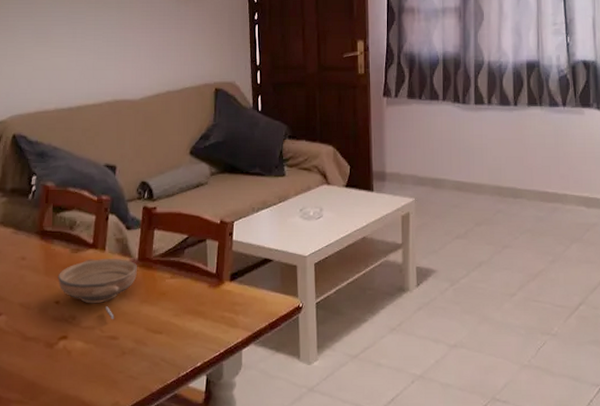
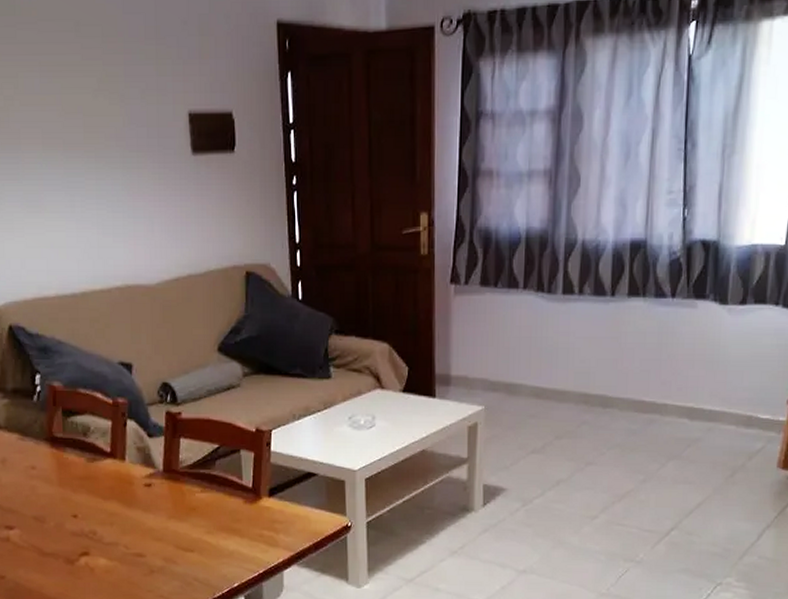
bowl: present [58,258,137,319] -> none [73,468,163,535]

